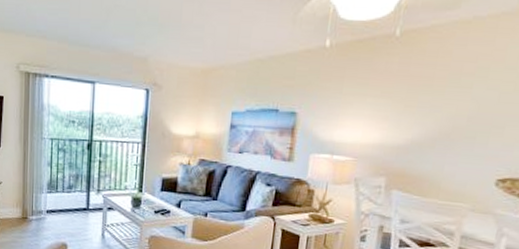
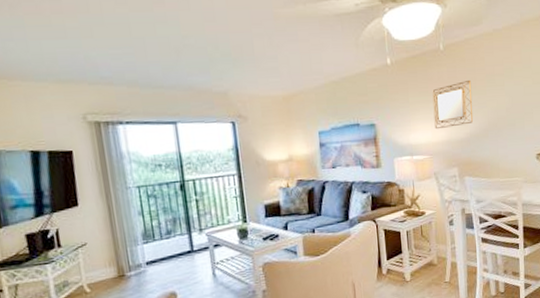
home mirror: none [367,75,428,130] -> present [432,79,474,130]

